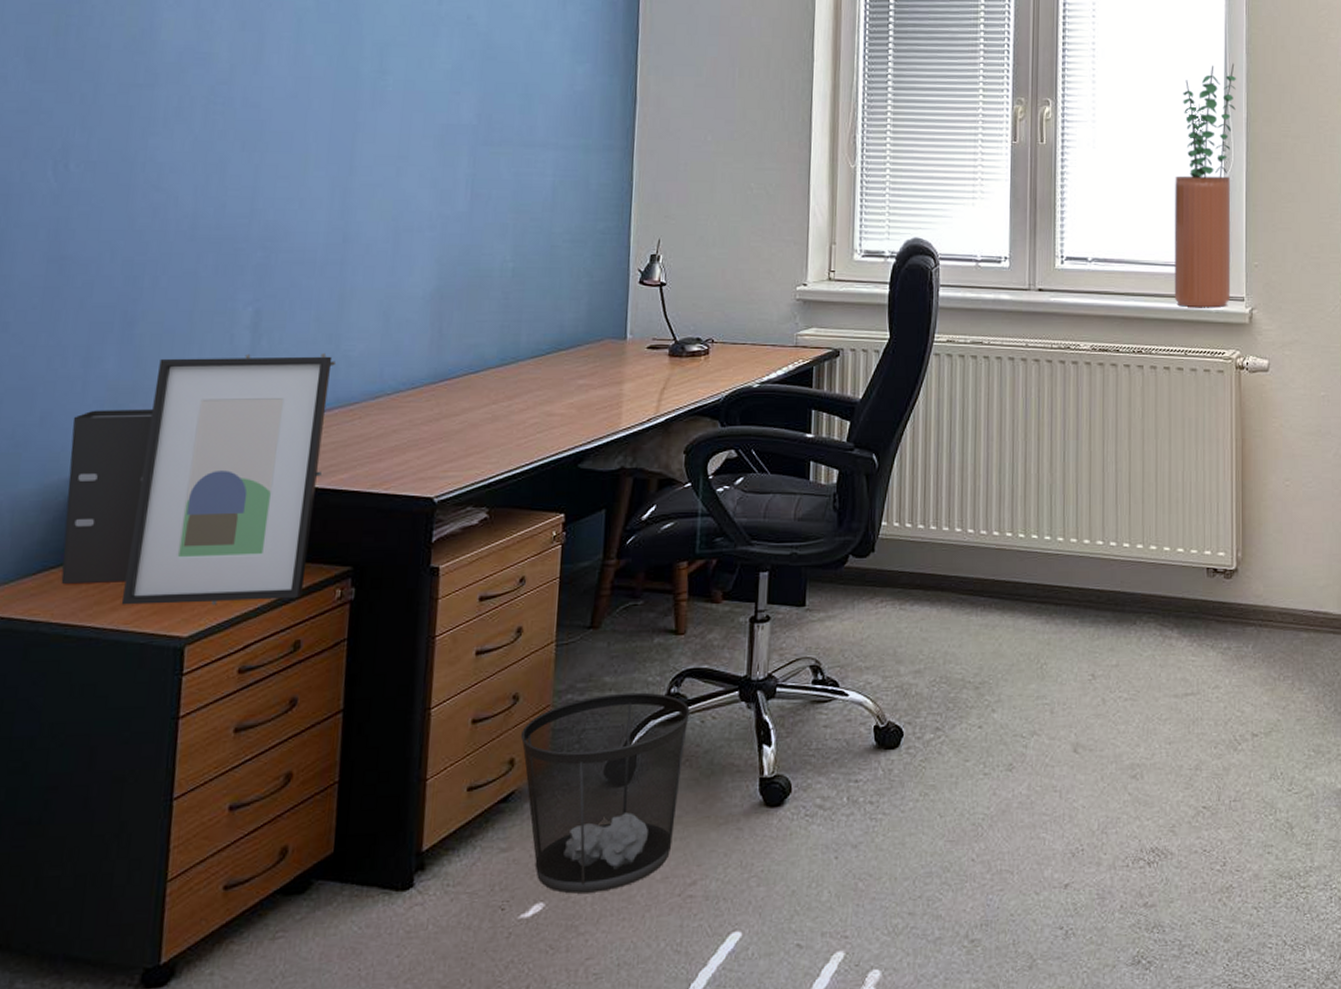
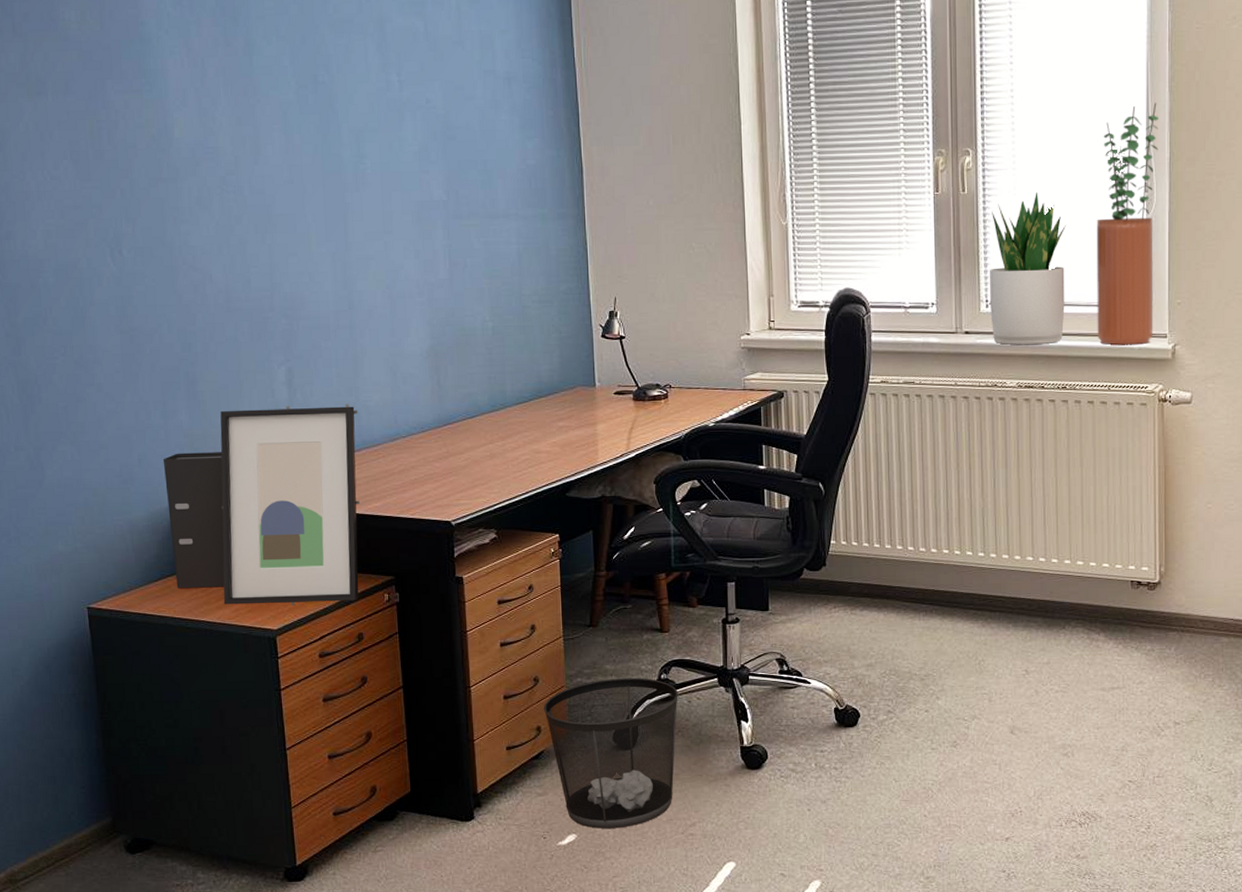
planter: none [1065,145,1145,305] -> present [989,191,1067,345]

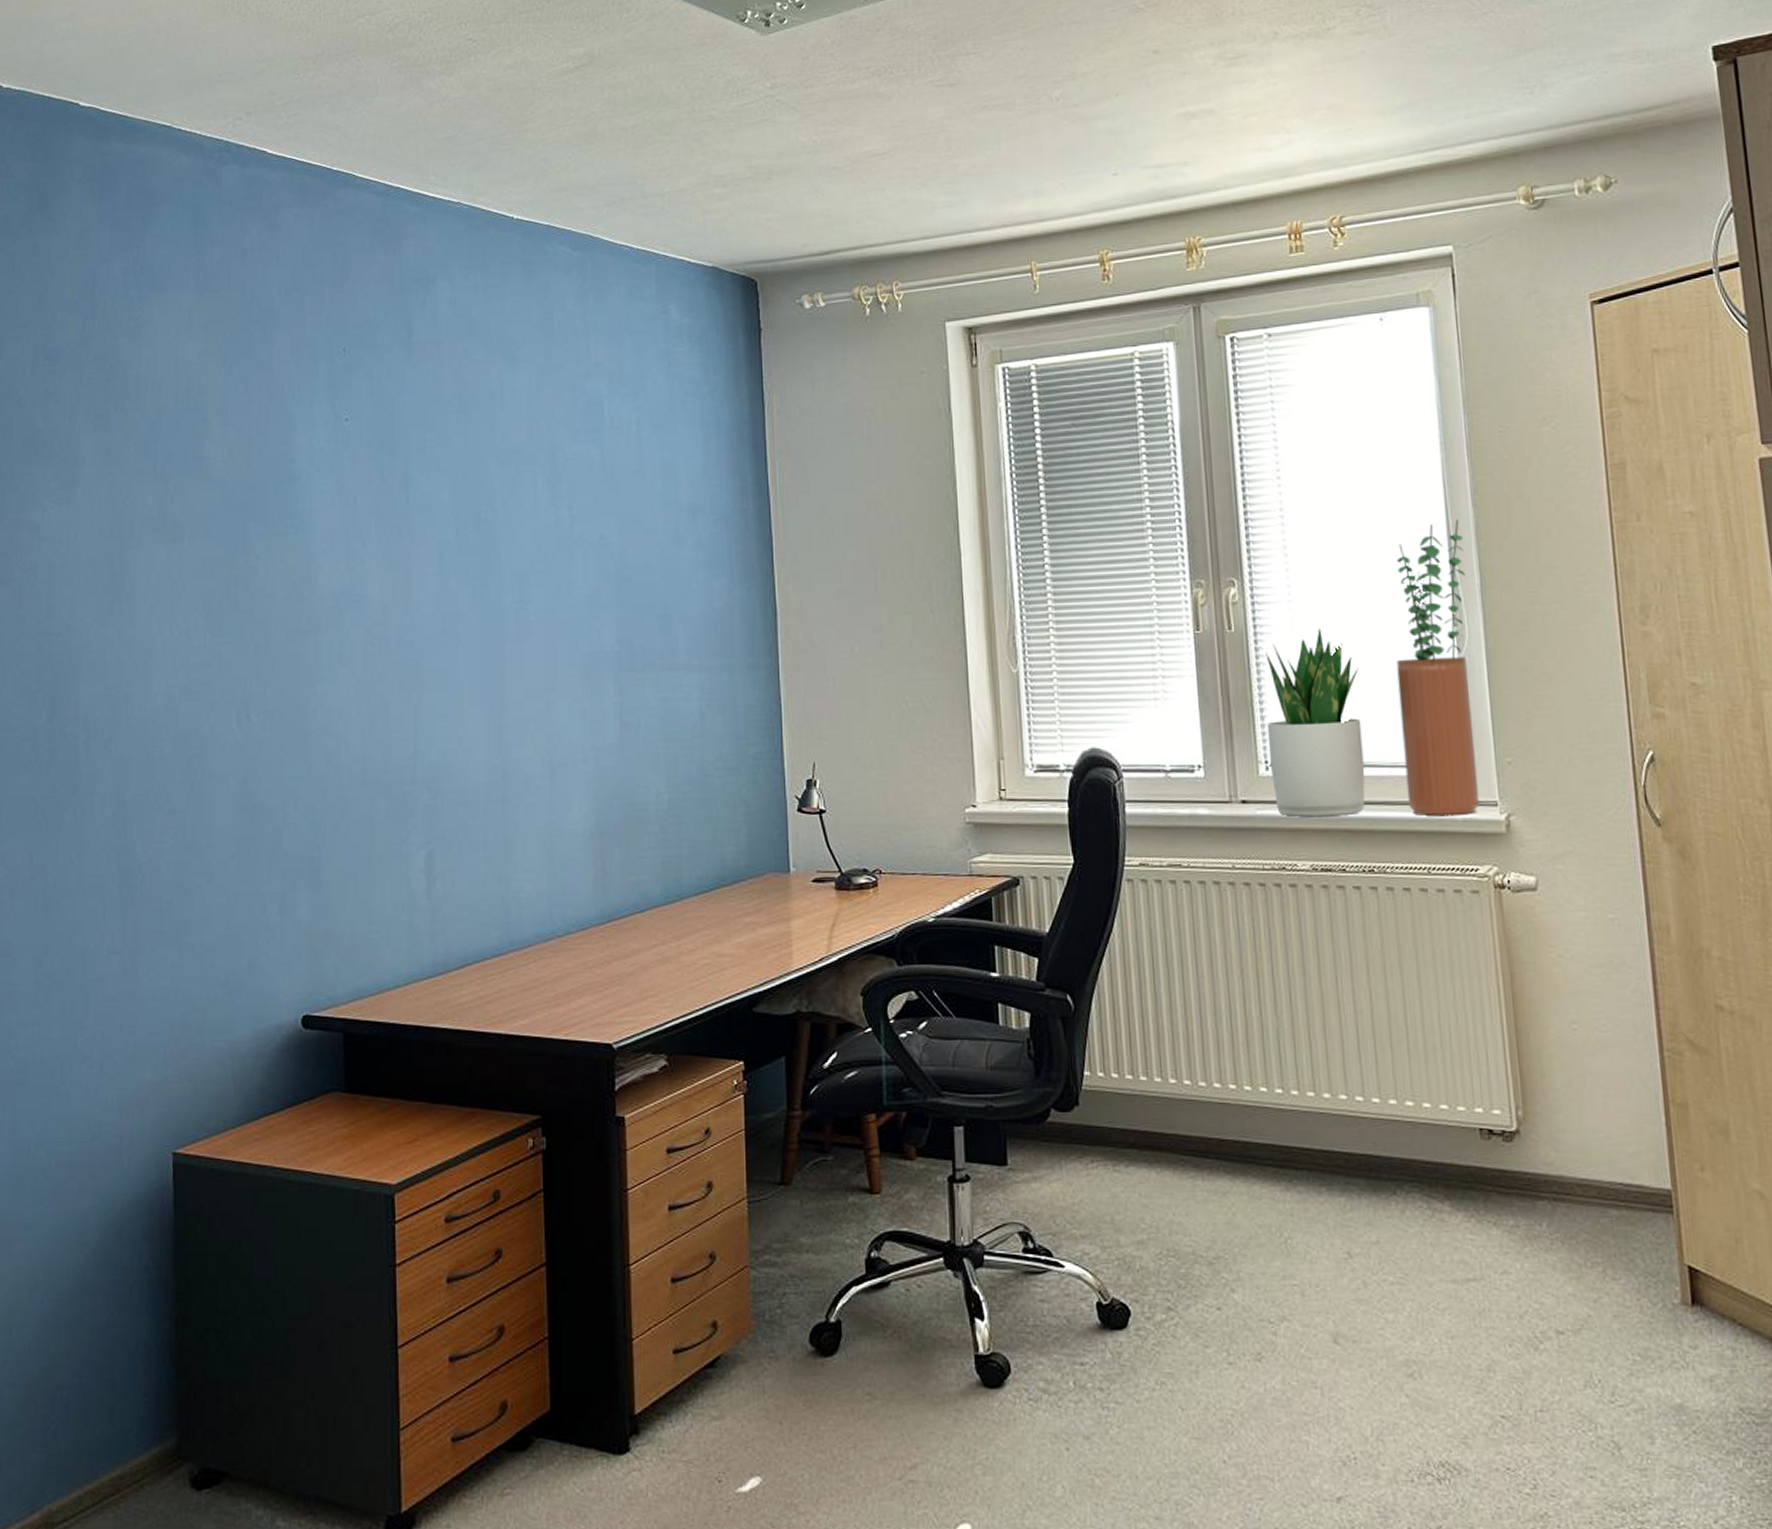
binder: present [163,452,225,588] -> none [276,955,346,1129]
picture frame: present [220,404,360,606] -> none [334,895,507,1153]
waste bin: present [543,677,678,829] -> none [720,1255,893,1470]

